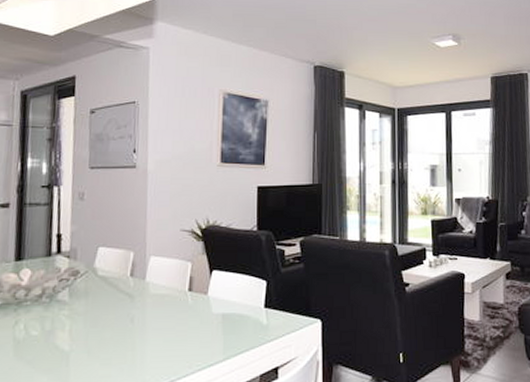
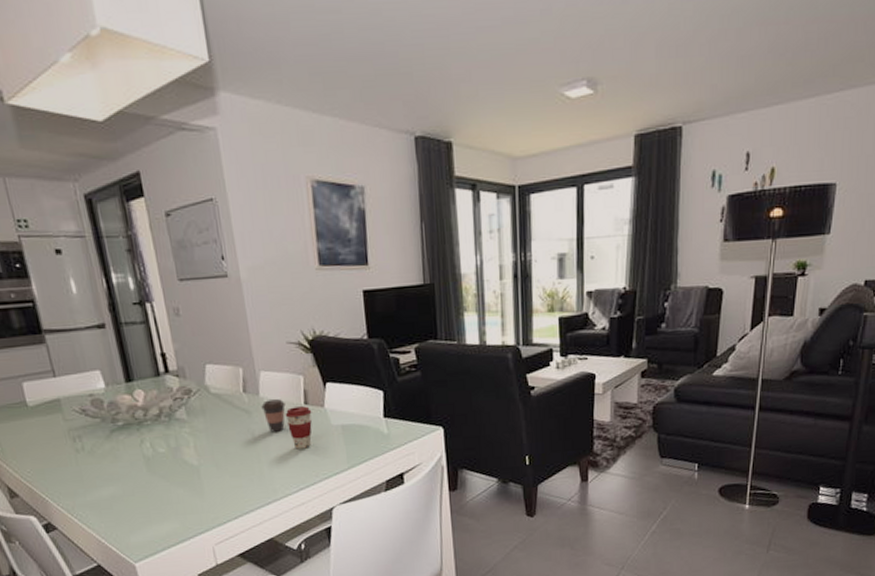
coffee cup: none [145,285,170,318] -> present [261,399,286,432]
coffee cup: none [168,293,195,337] -> present [285,406,312,449]

